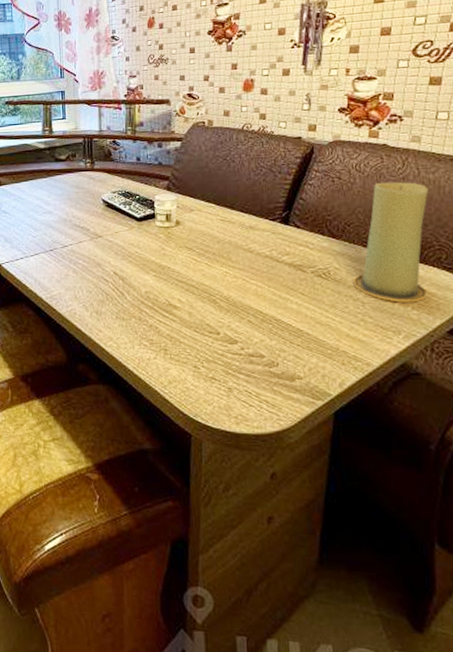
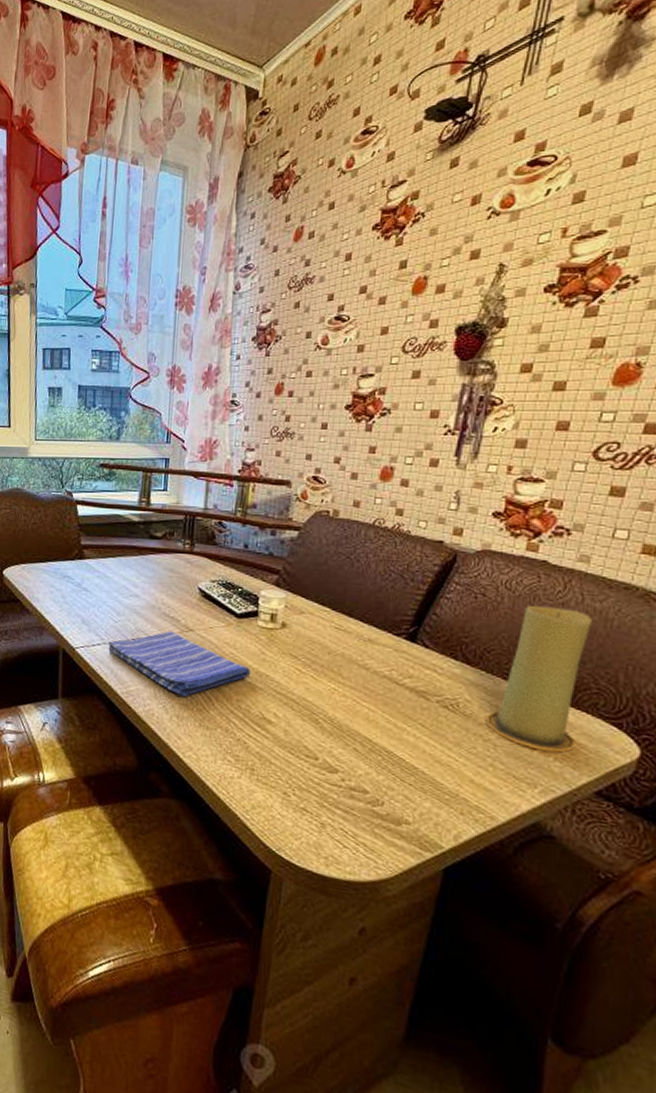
dish towel: none [30,239,155,295] -> present [108,631,251,697]

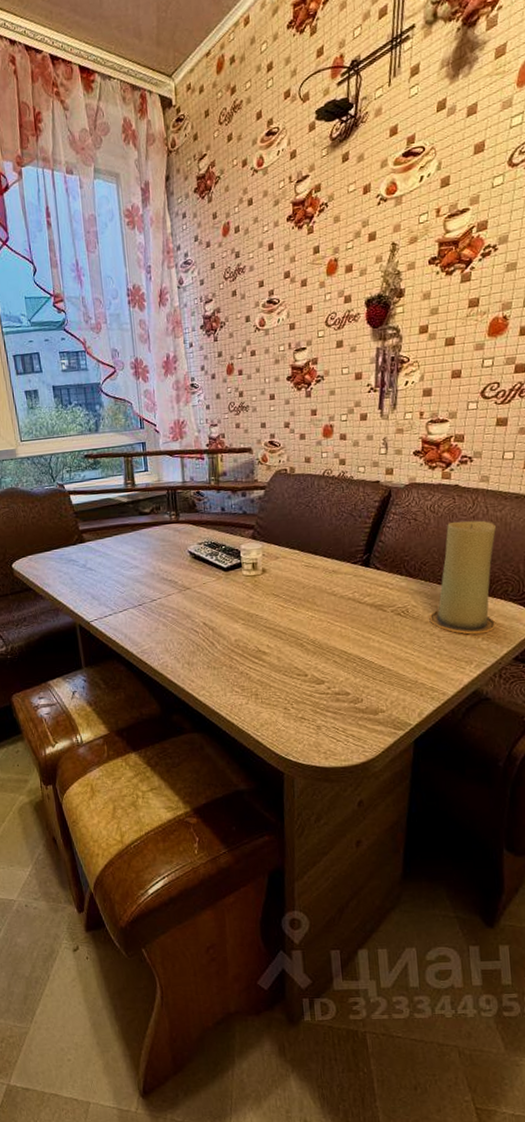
dish towel: present [108,631,251,697] -> none [119,592,244,646]

